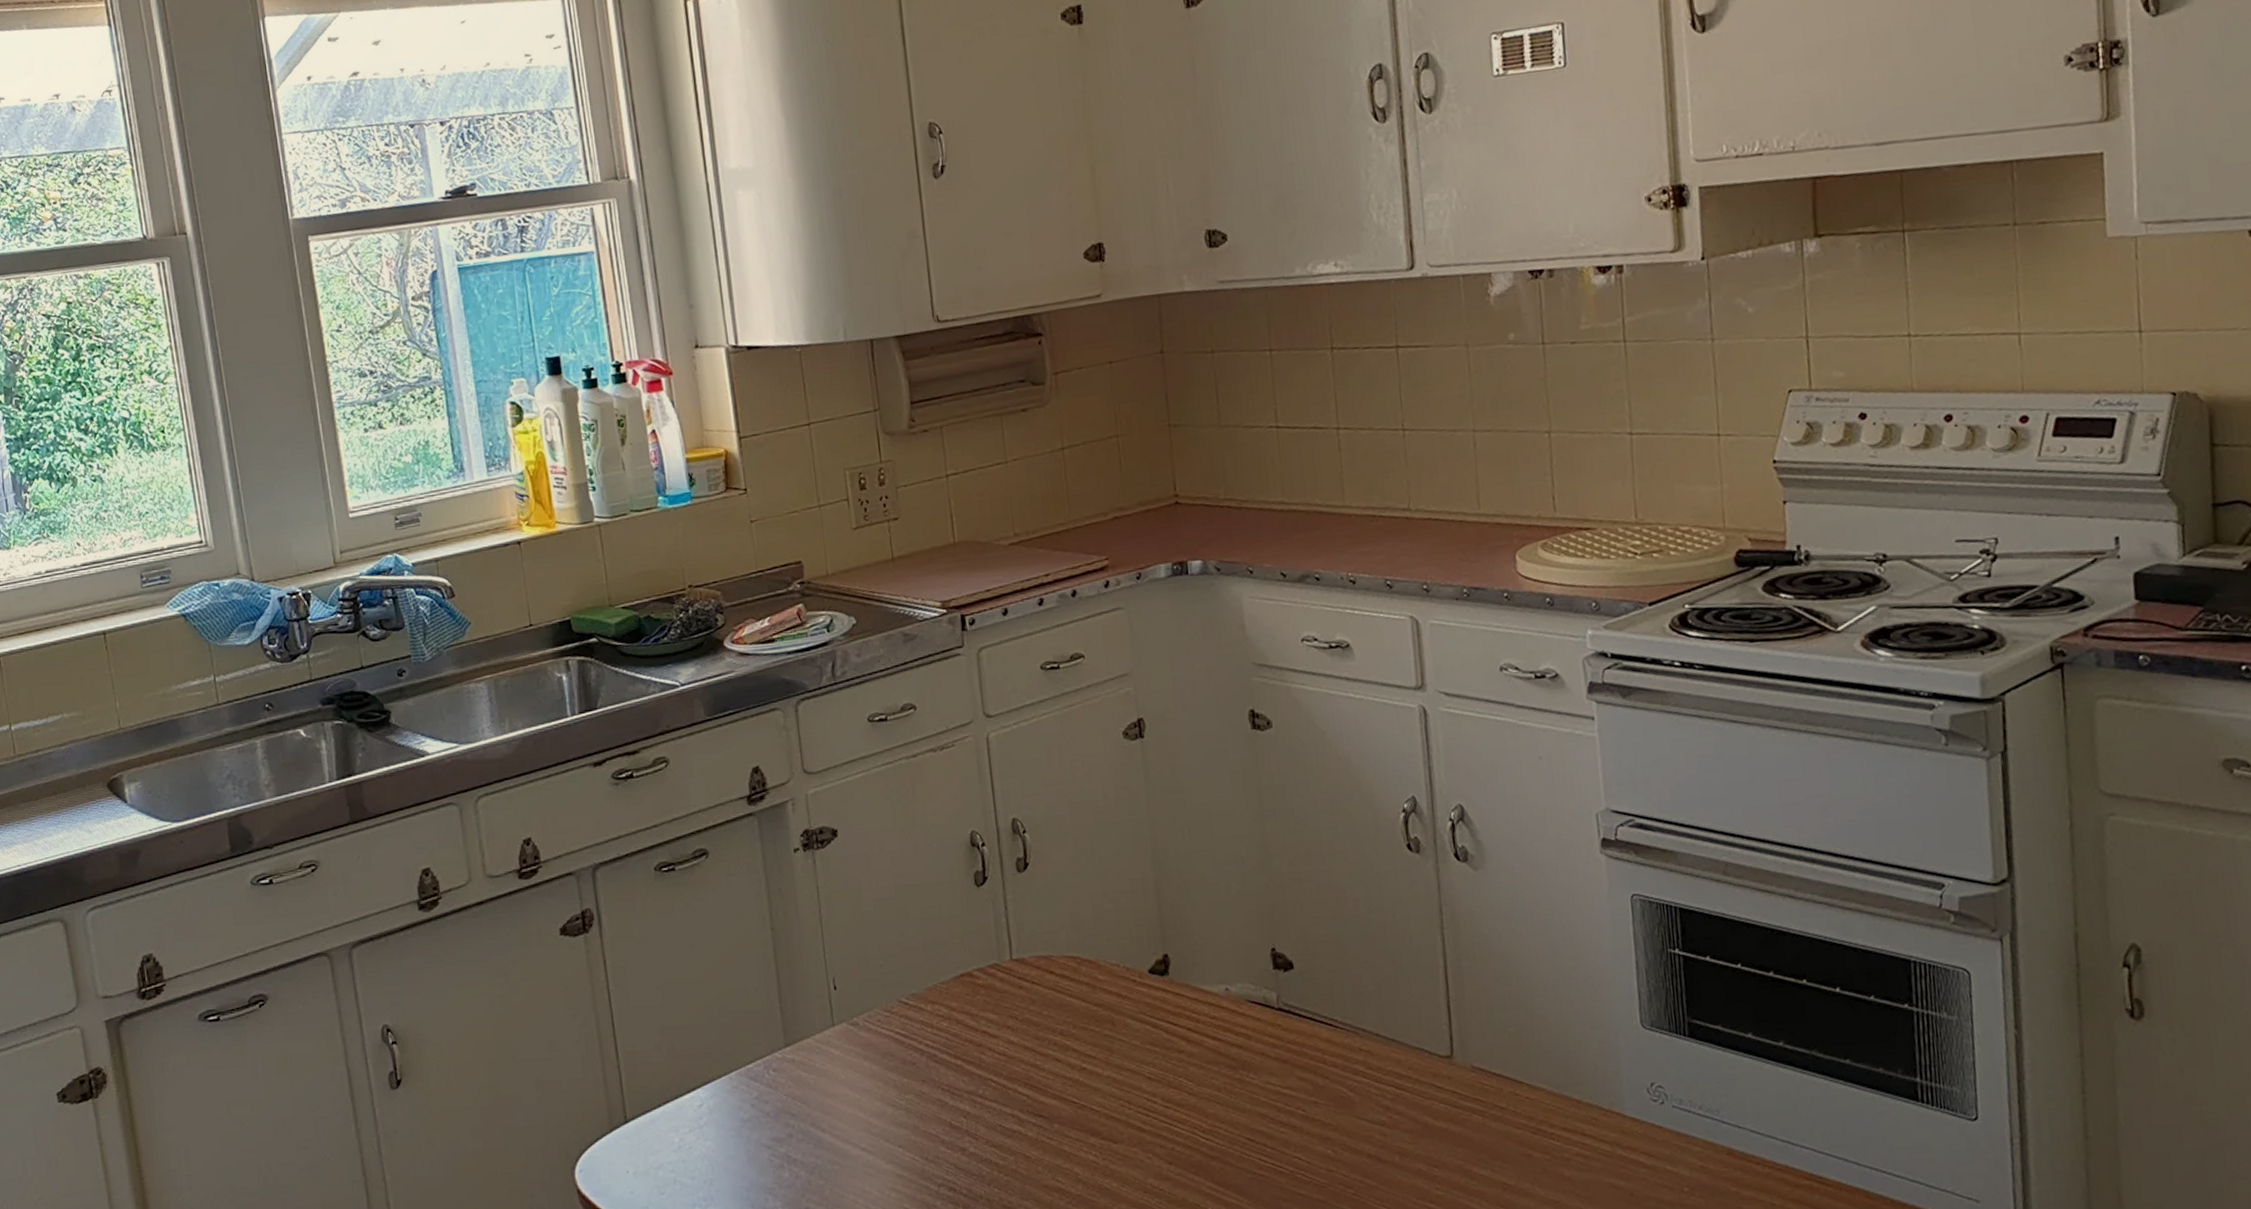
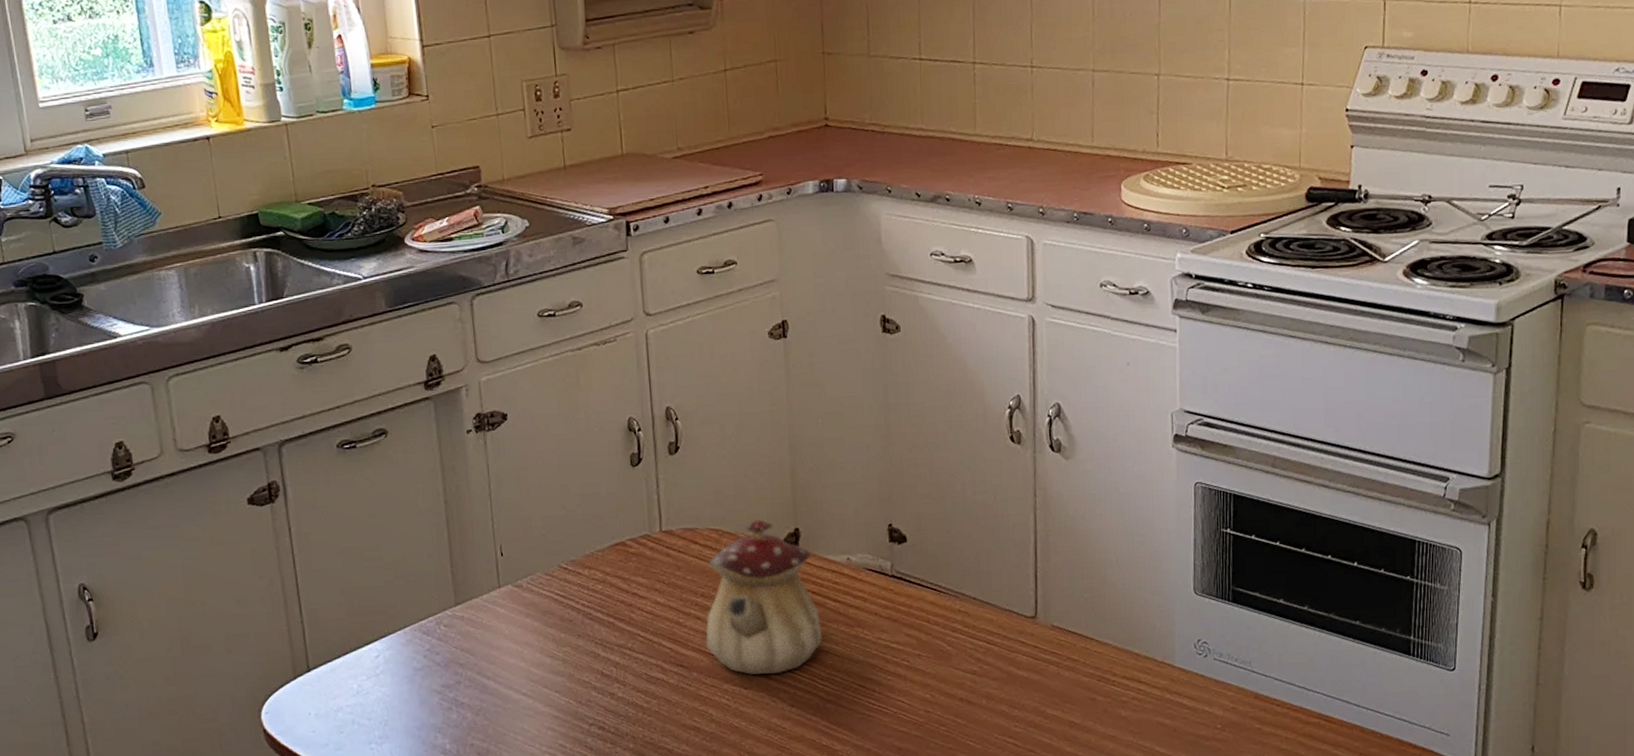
teapot: none [1066,945,1203,1126] -> present [705,519,823,675]

